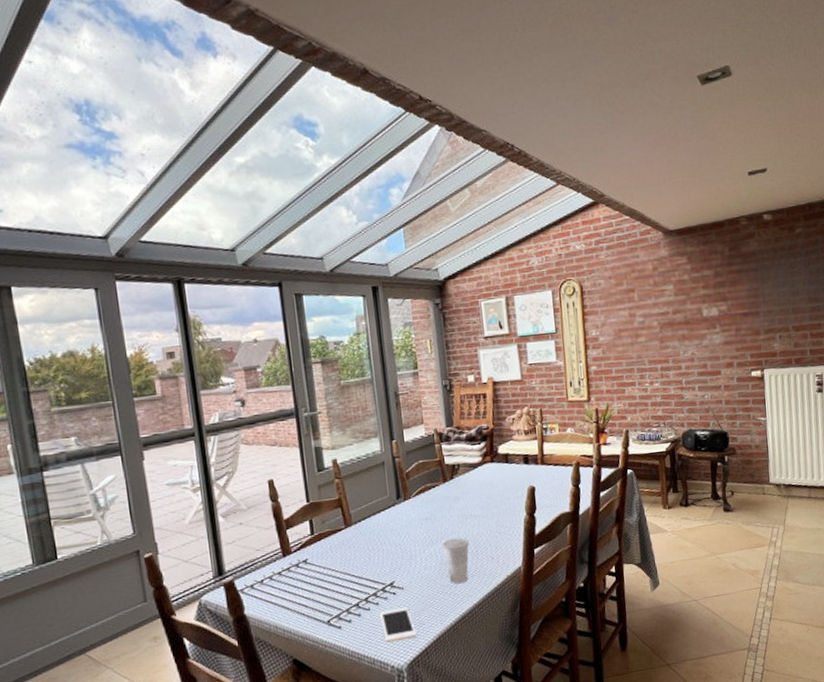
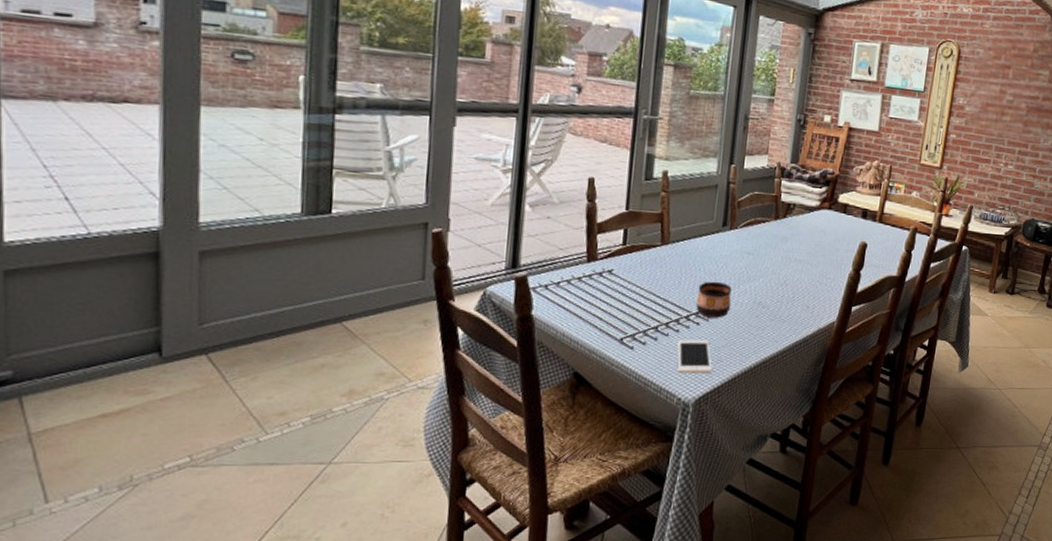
cup: none [387,550,421,586] -> present [696,281,732,318]
cup: present [442,538,469,584] -> none [758,279,787,327]

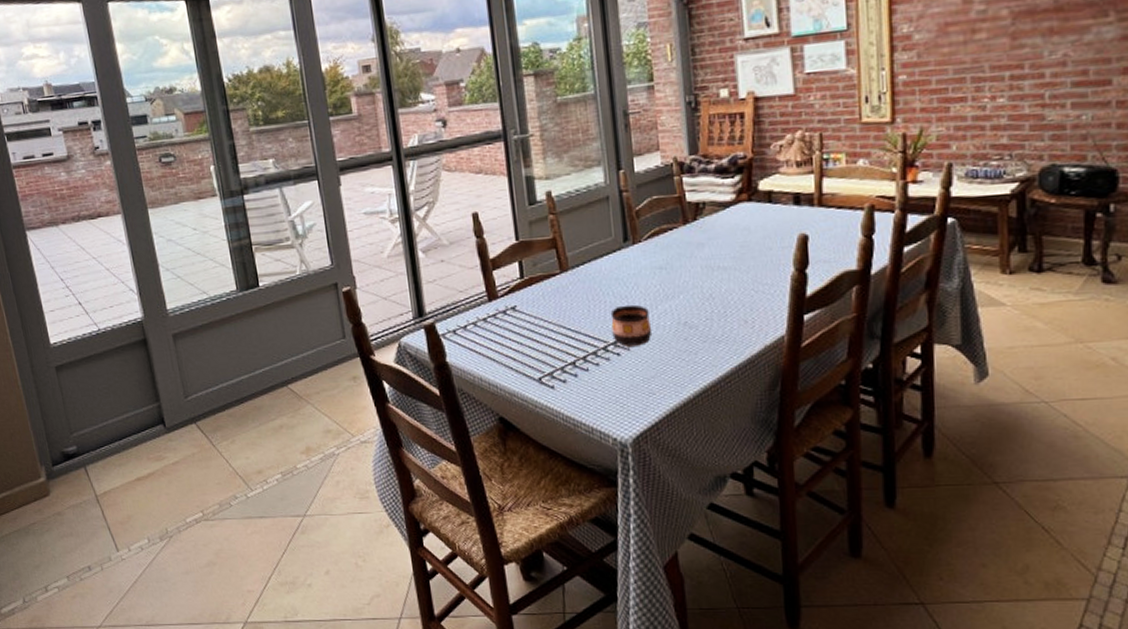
cell phone: present [677,339,712,374] -> none [600,372,645,411]

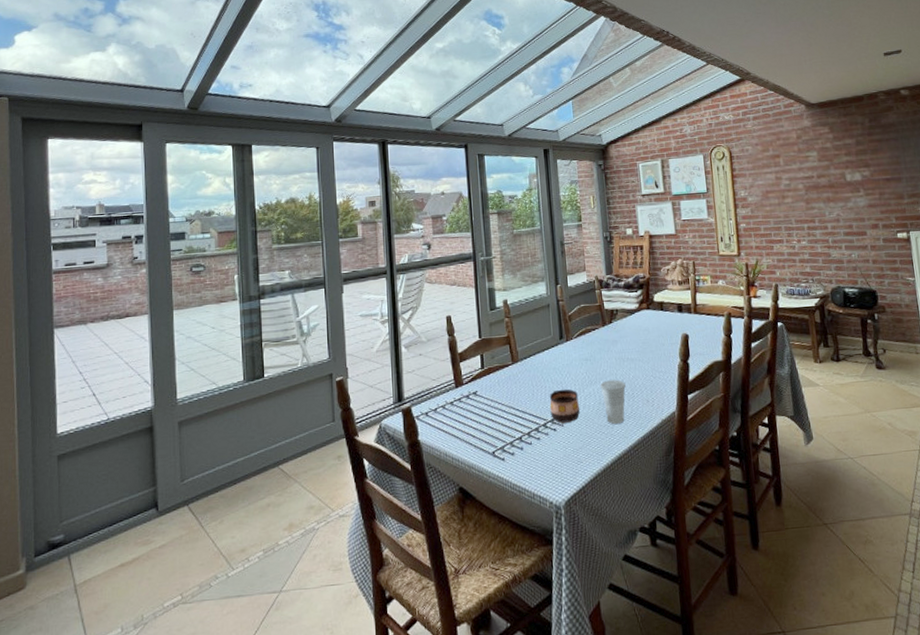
cup: none [679,294,715,350] -> present [600,379,626,425]

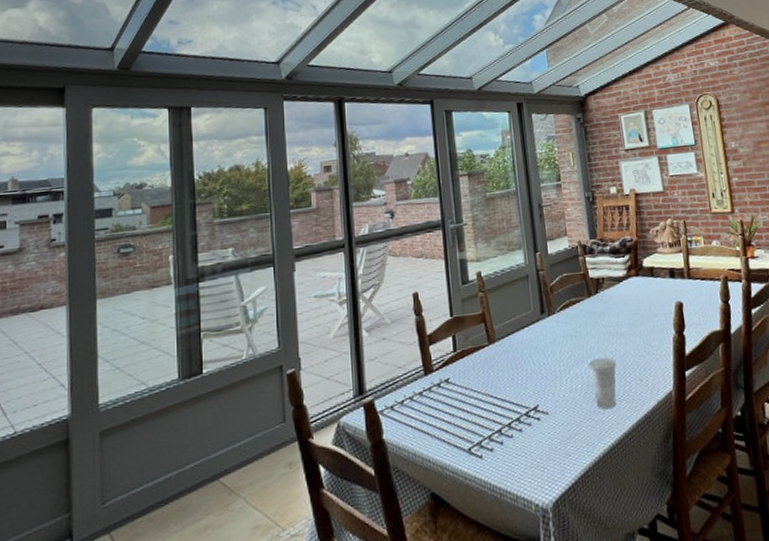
cup: present [549,389,580,423] -> none [531,370,567,411]

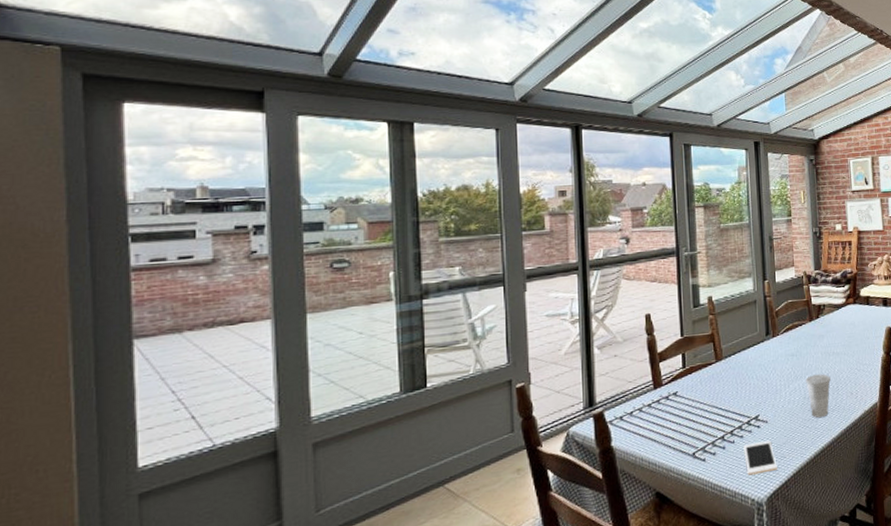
cell phone: none [523,435,562,476] -> present [744,440,777,476]

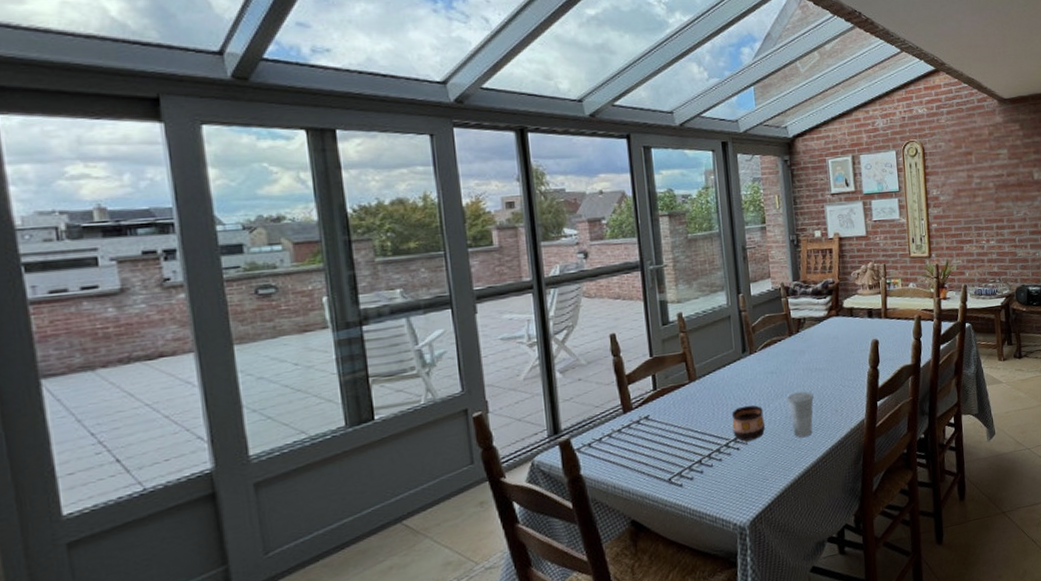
cell phone: present [744,440,777,476] -> none [723,463,760,500]
cup: none [753,385,785,420] -> present [731,405,766,442]

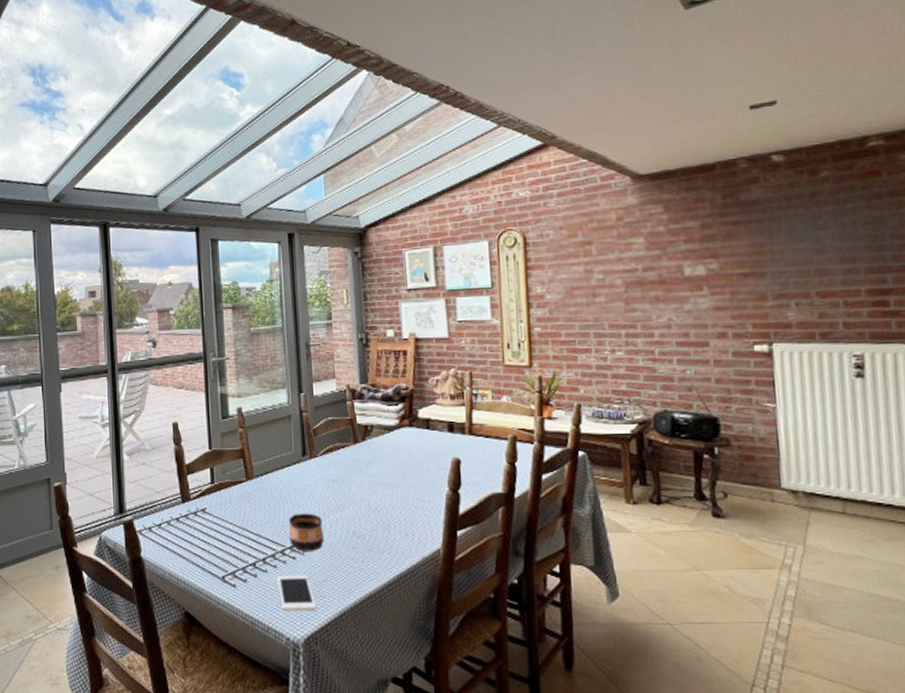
cell phone: none [723,463,760,500] -> present [277,575,316,611]
cup: present [787,391,814,438] -> none [349,507,380,559]

